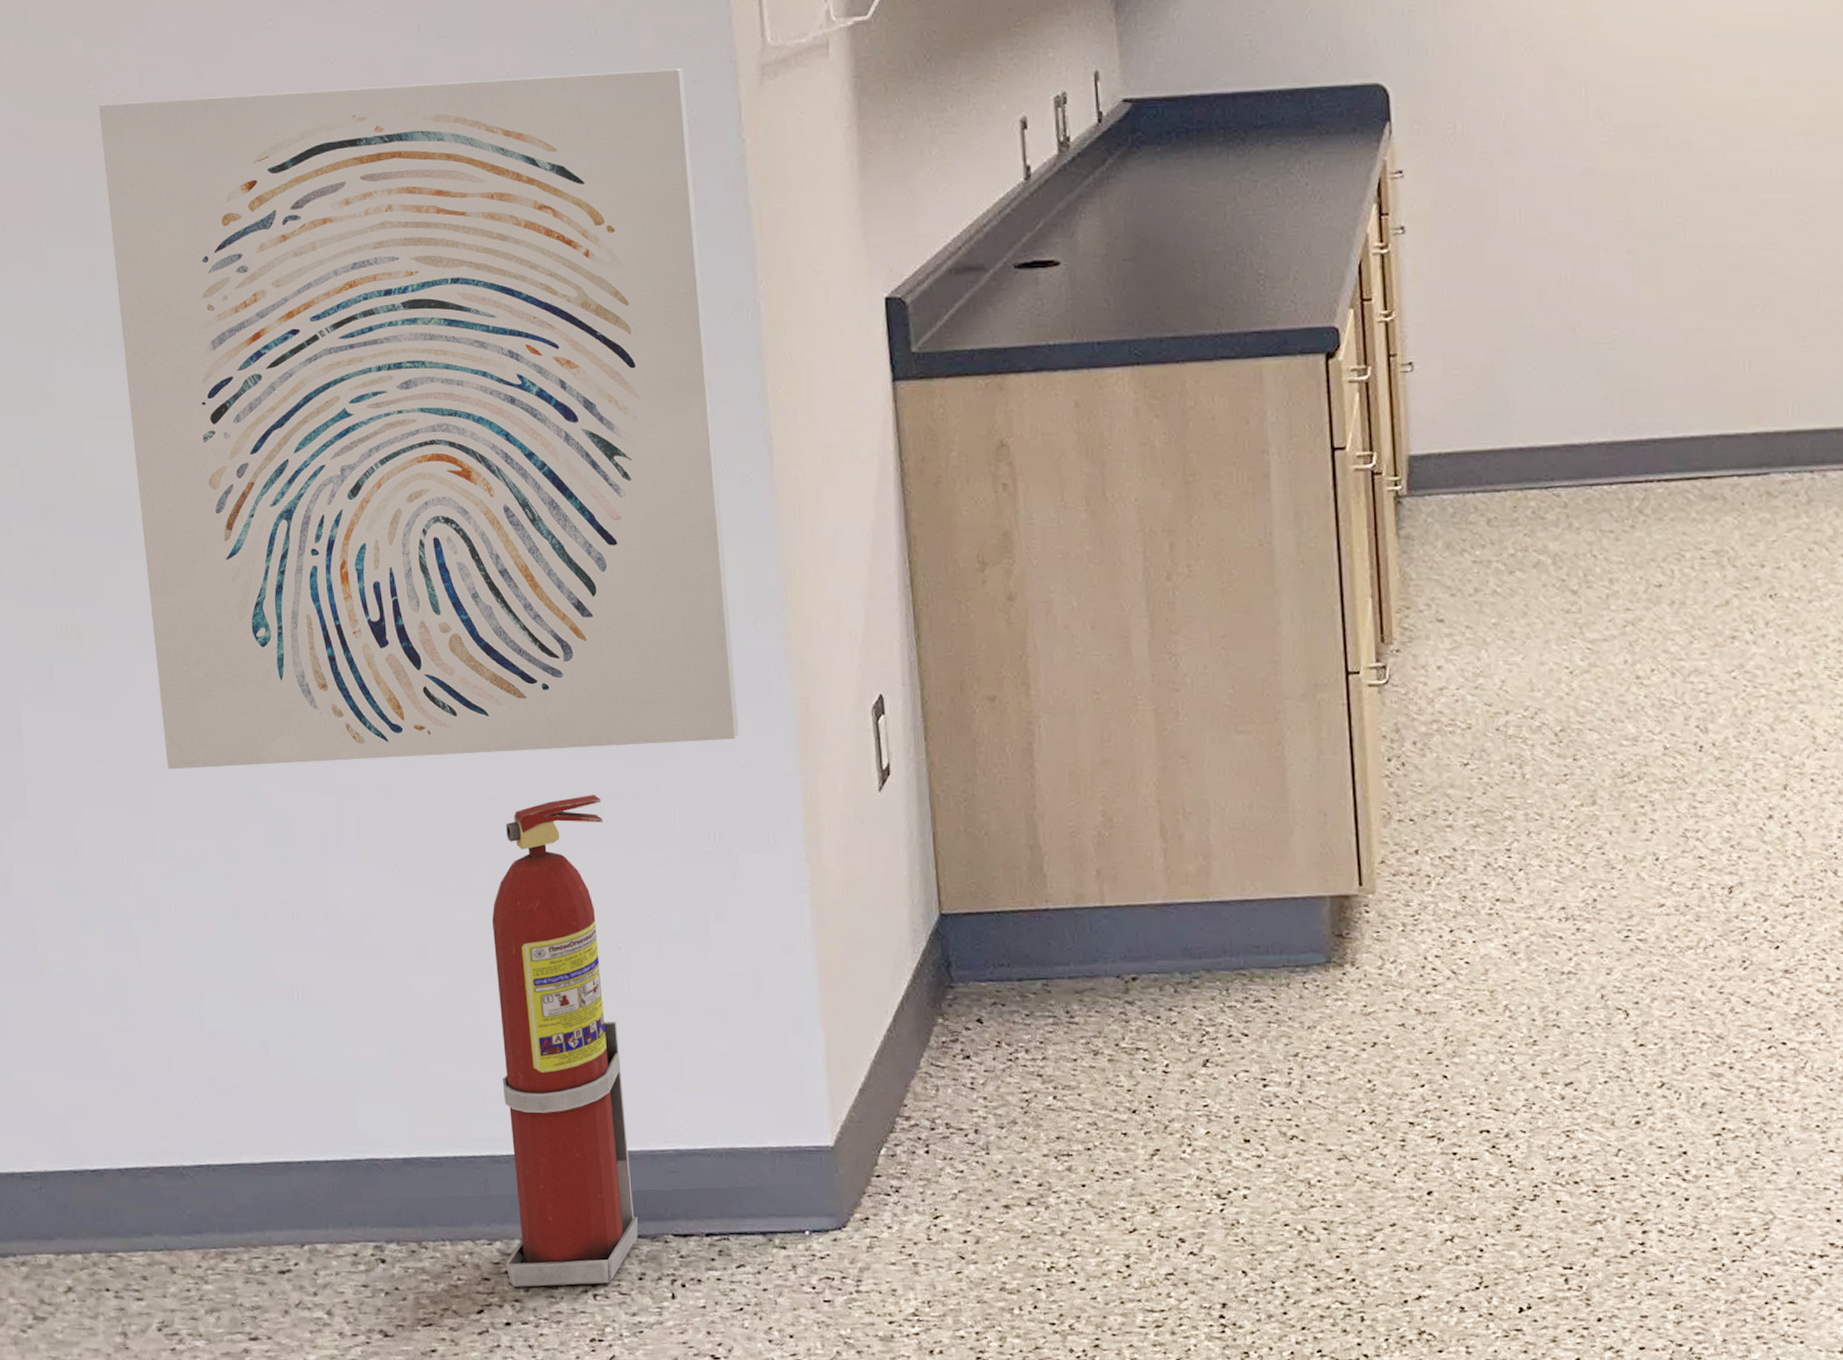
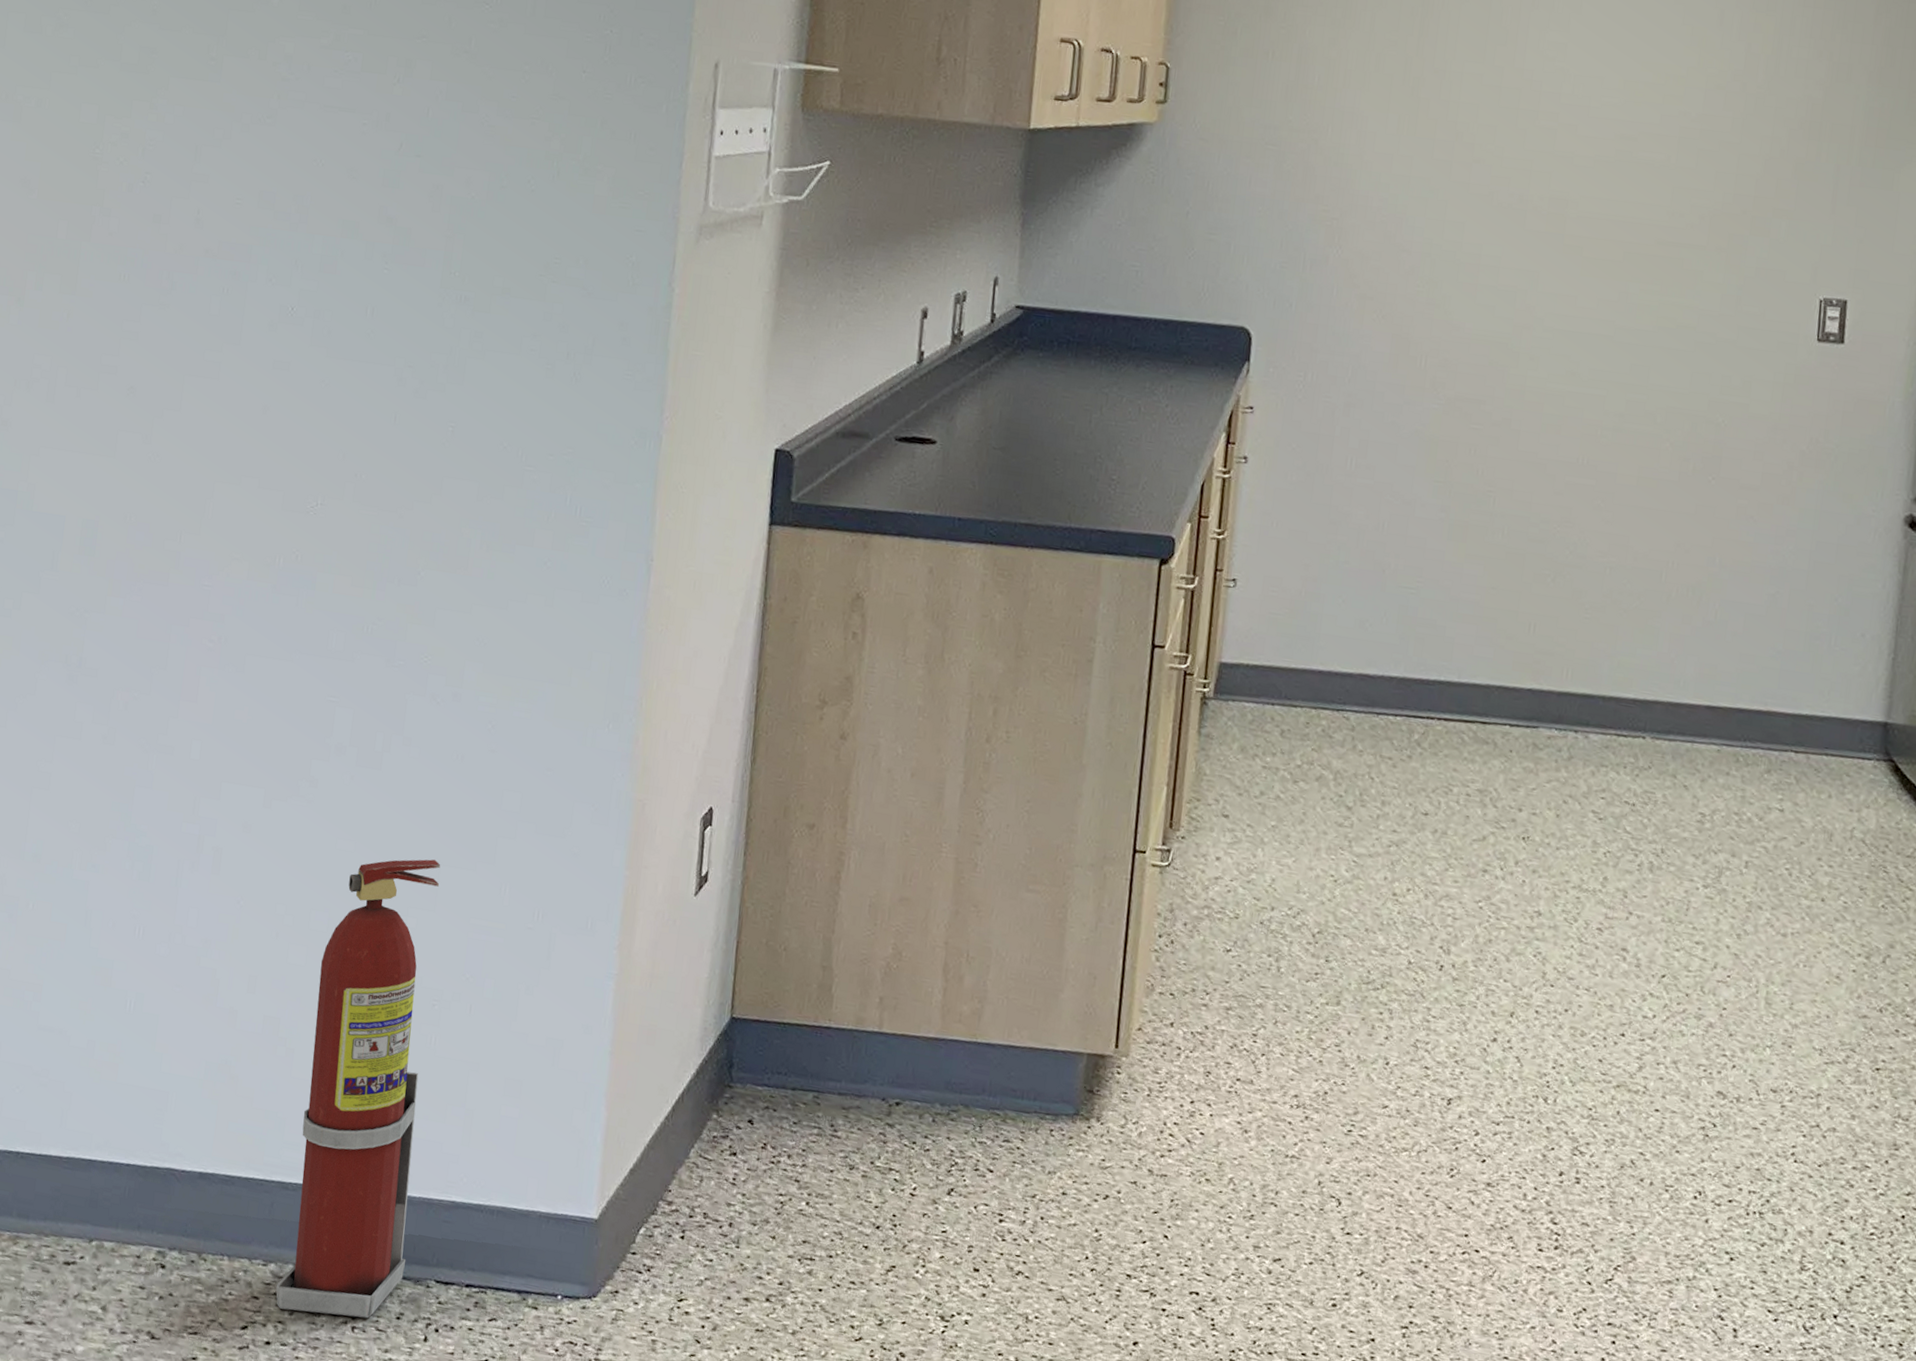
wall art: present [99,67,739,770] -> none [50,168,631,828]

